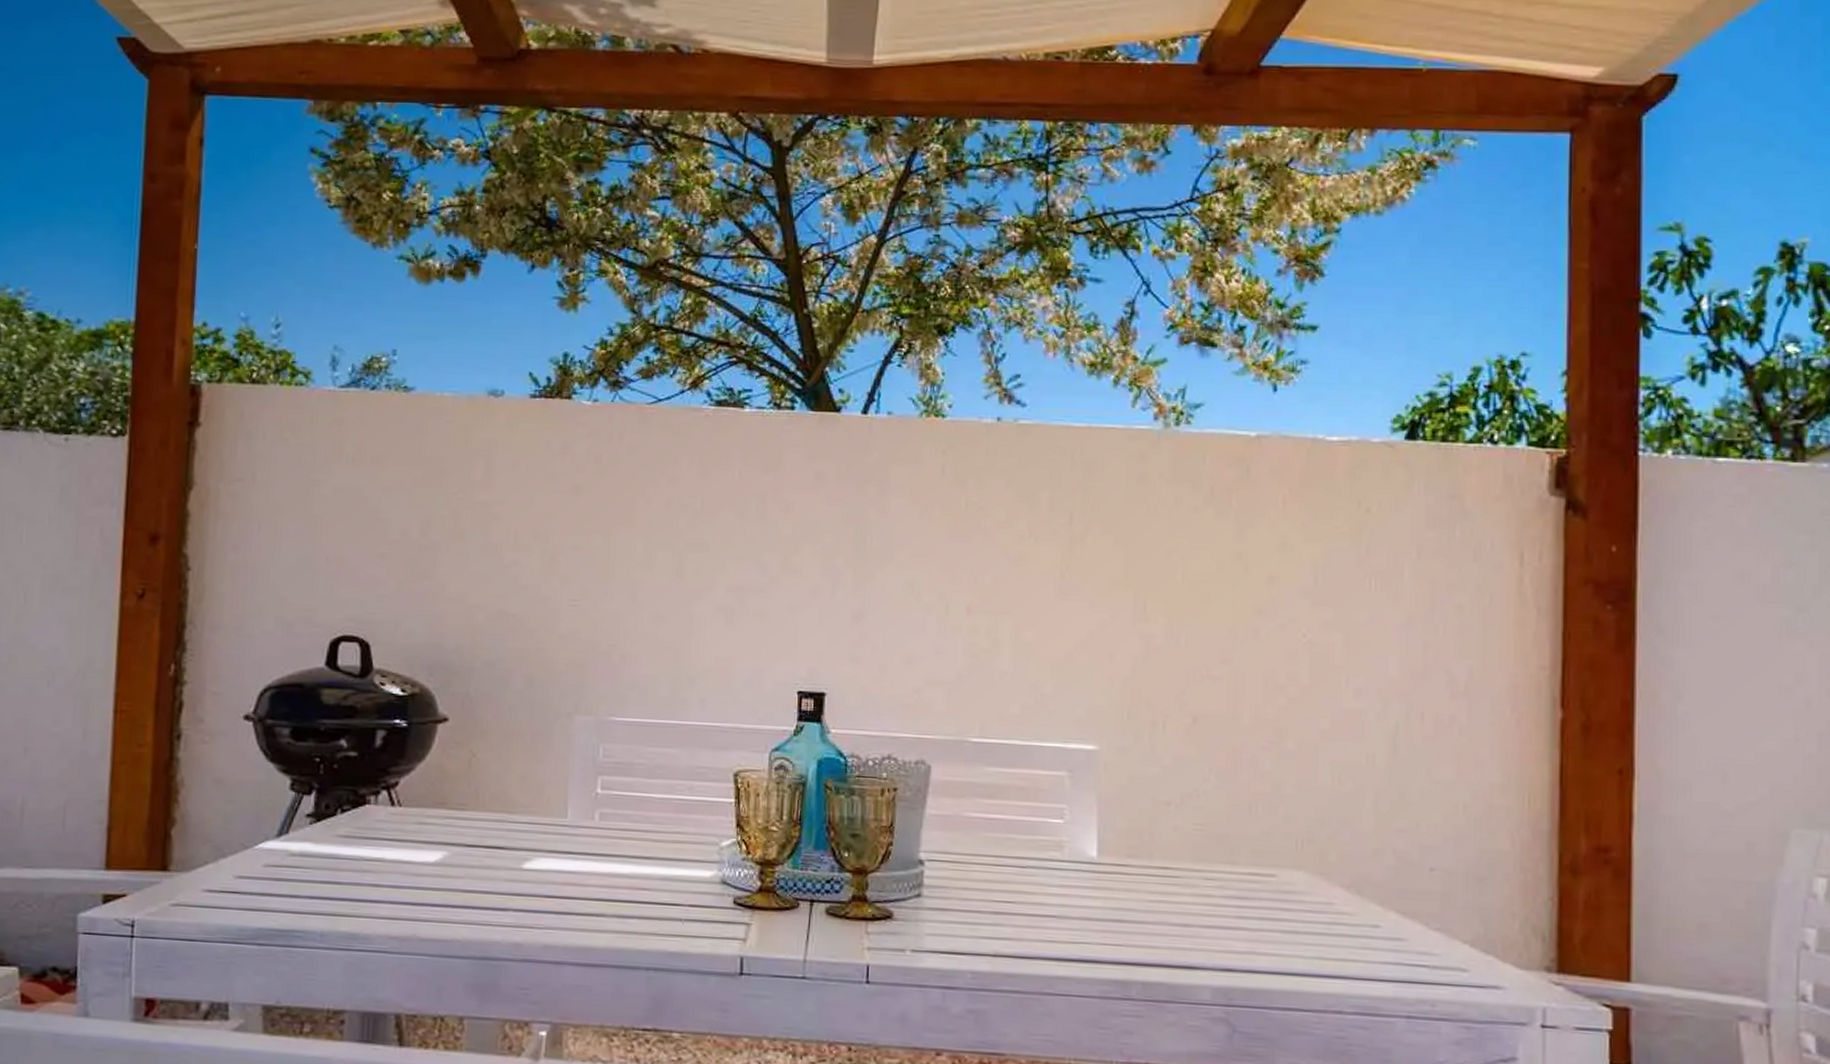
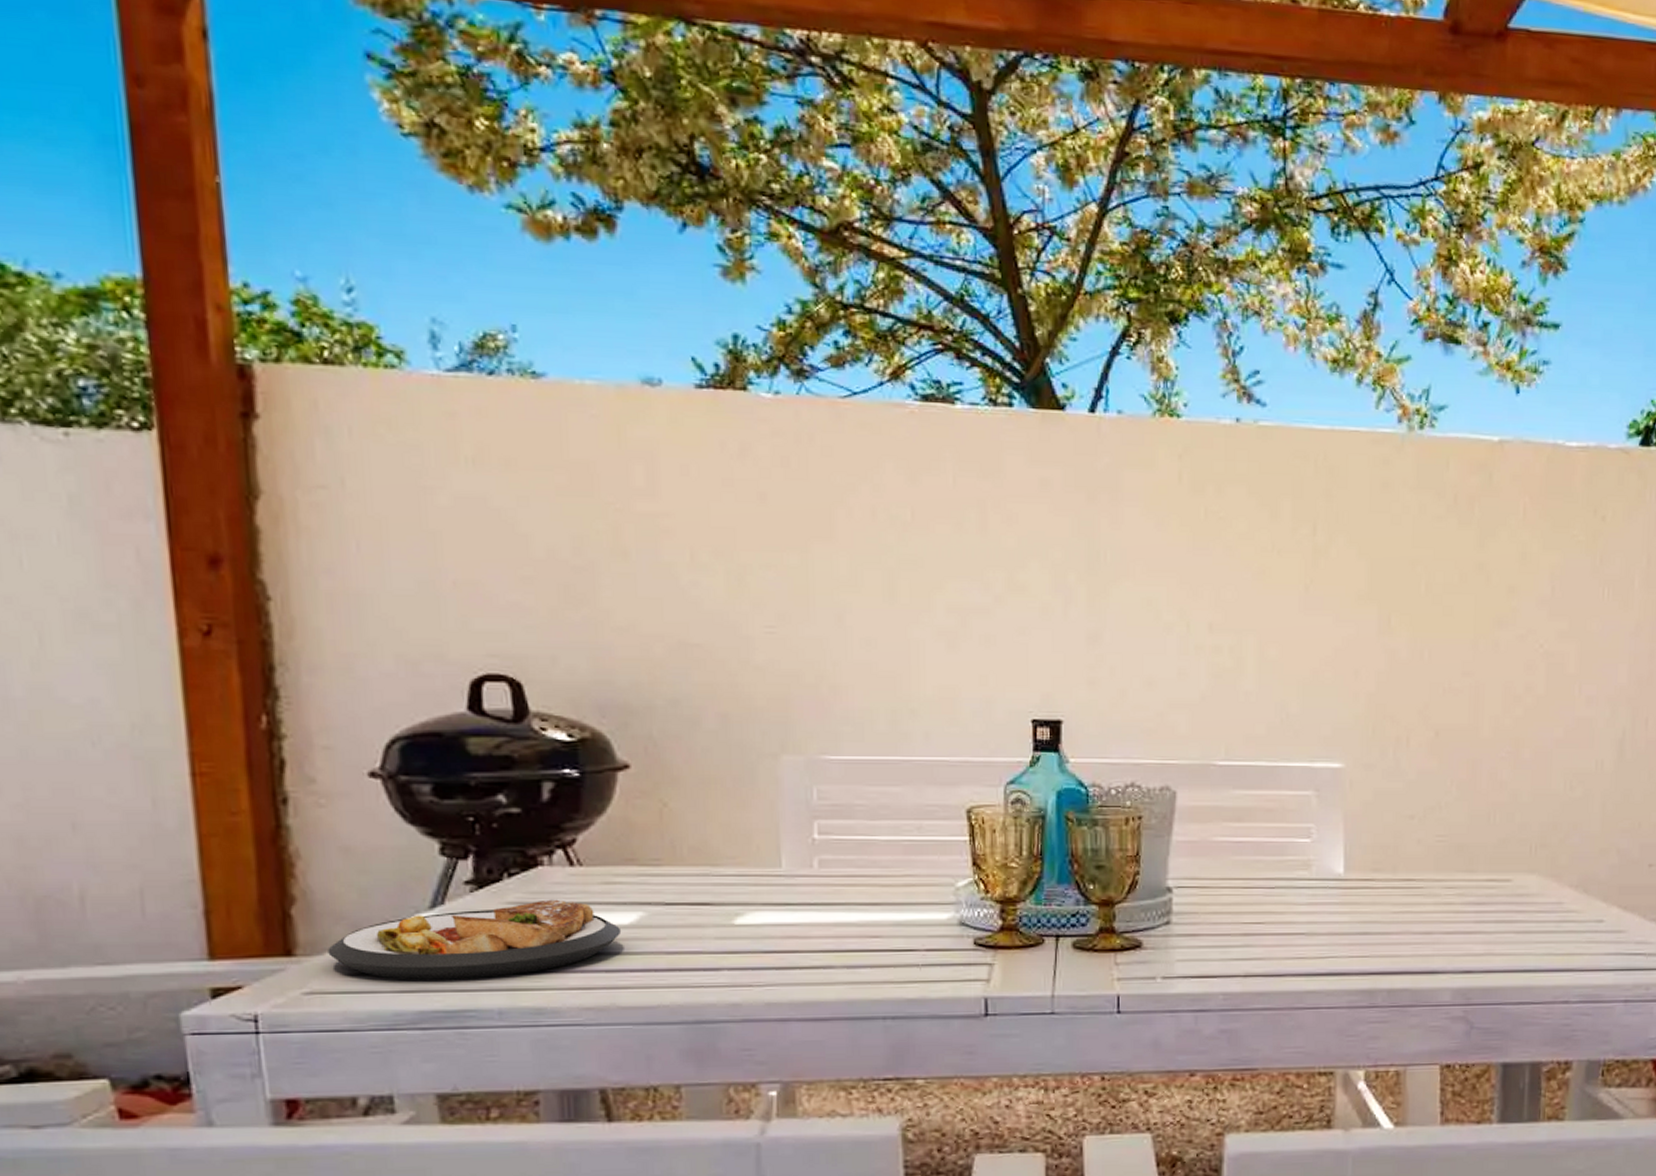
plate: none [194,835,428,903] -> present [328,899,622,980]

